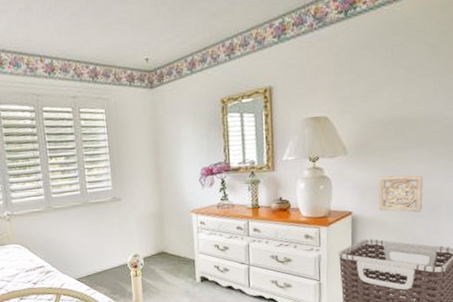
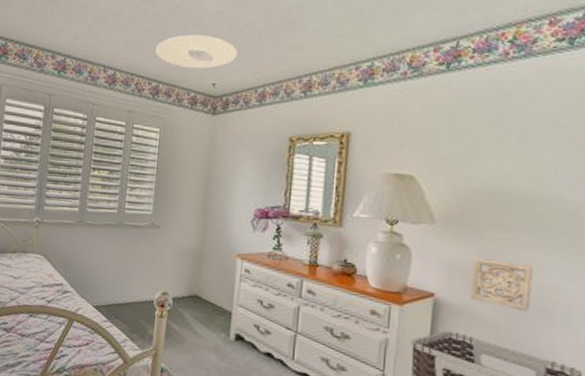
ceiling light: none [86,11,164,47] -> present [155,34,237,69]

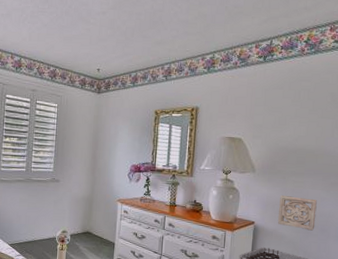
ceiling light: present [155,34,237,69] -> none [52,29,116,57]

